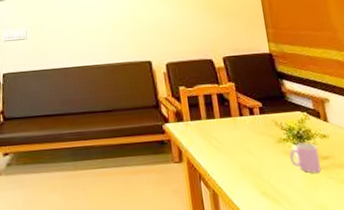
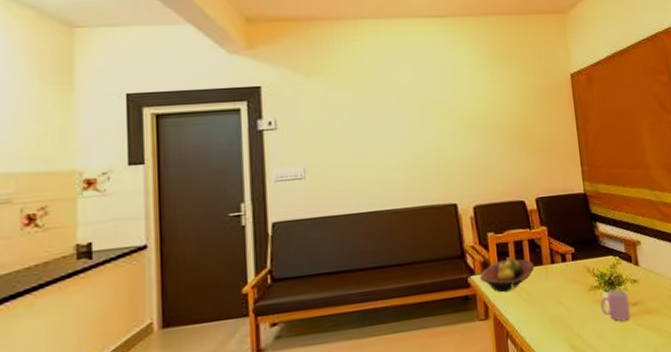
fruit bowl: none [174,108,224,140] -> present [480,257,535,293]

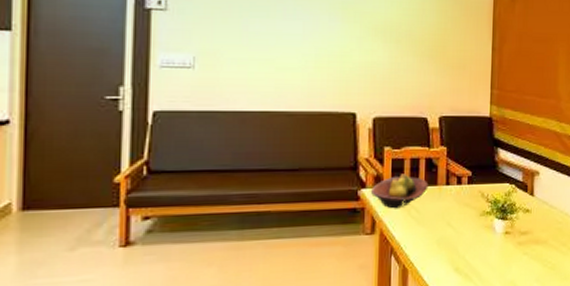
cup: present [600,288,631,322] -> none [490,216,519,249]

